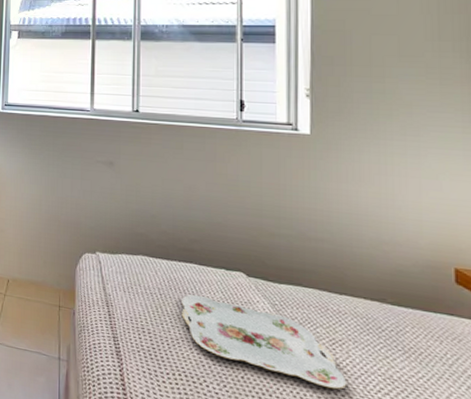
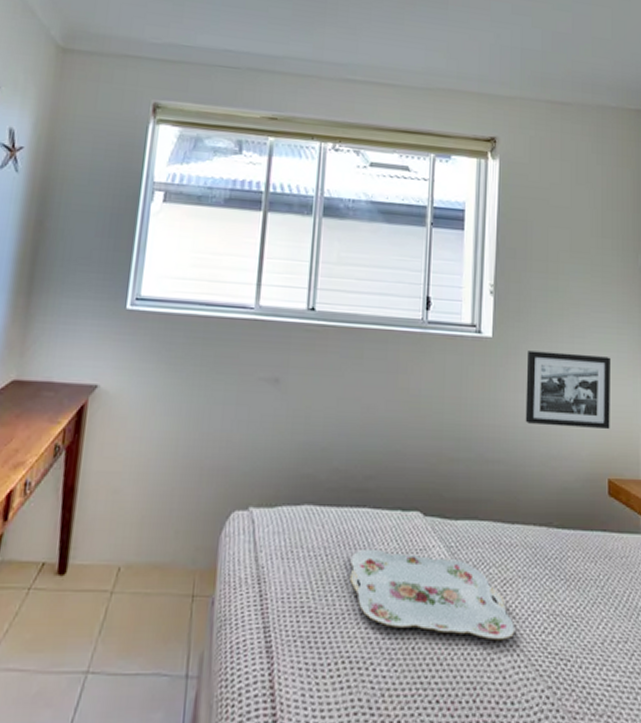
picture frame: none [350,146,456,223] -> present [525,350,612,430]

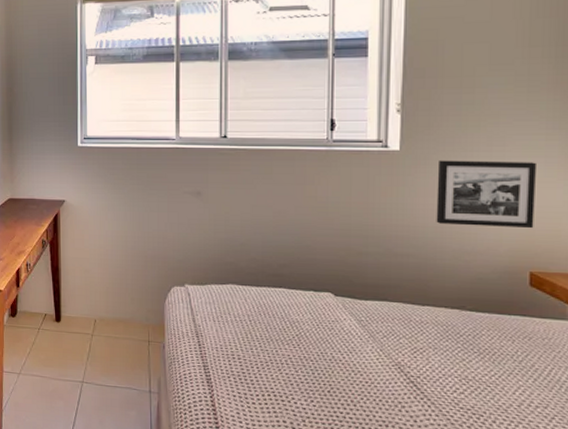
serving tray: present [349,548,515,640] -> none [271,317,426,394]

